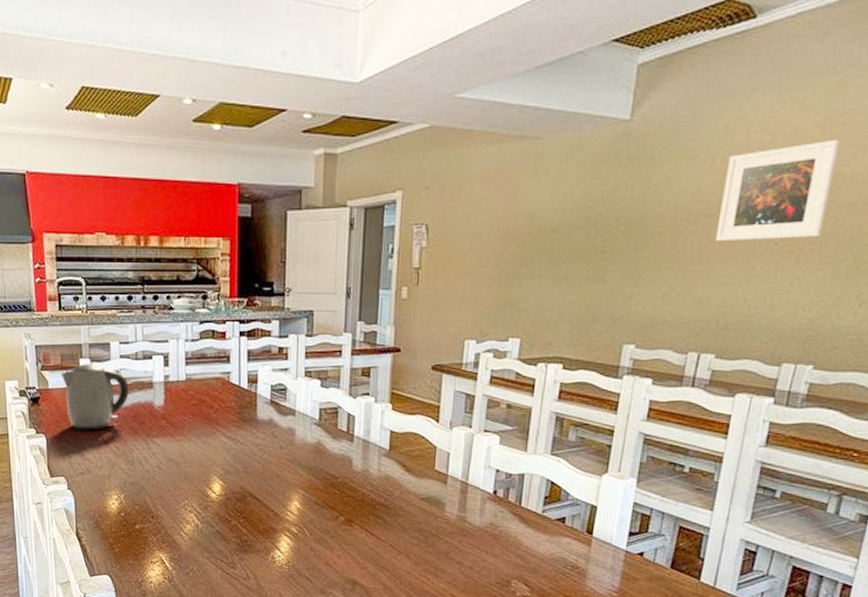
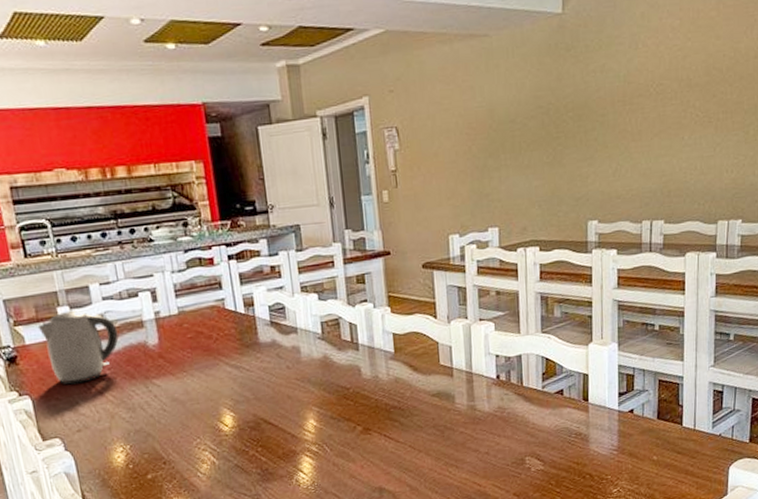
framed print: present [715,139,841,242] -> none [648,19,733,119]

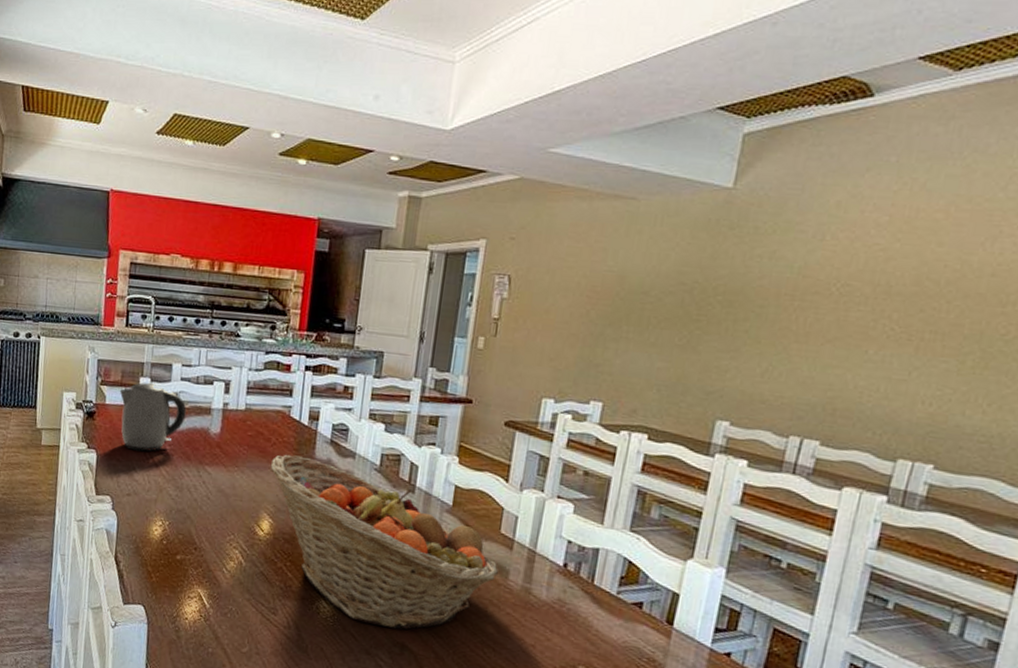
fruit basket: none [218,344,447,481] -> present [270,454,500,630]

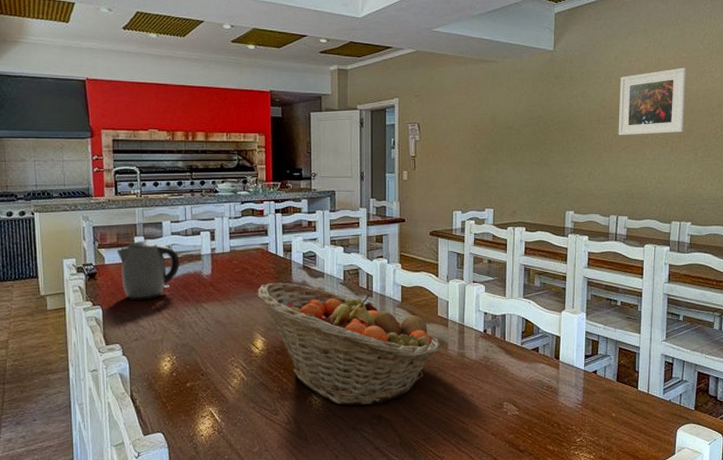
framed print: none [823,225,967,327] -> present [618,67,687,136]

